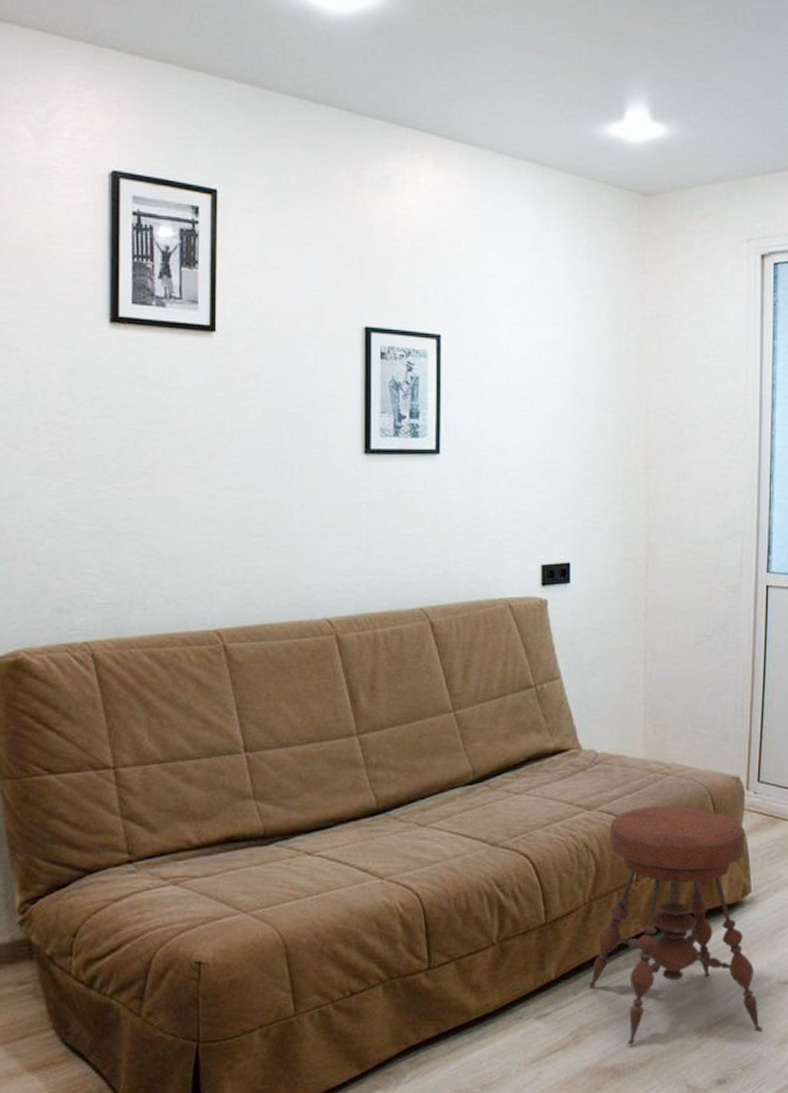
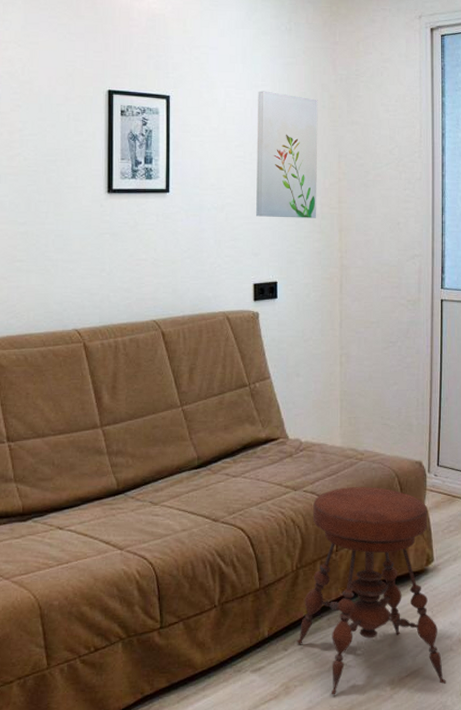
wall art: none [545,330,622,487] -> present [256,91,318,218]

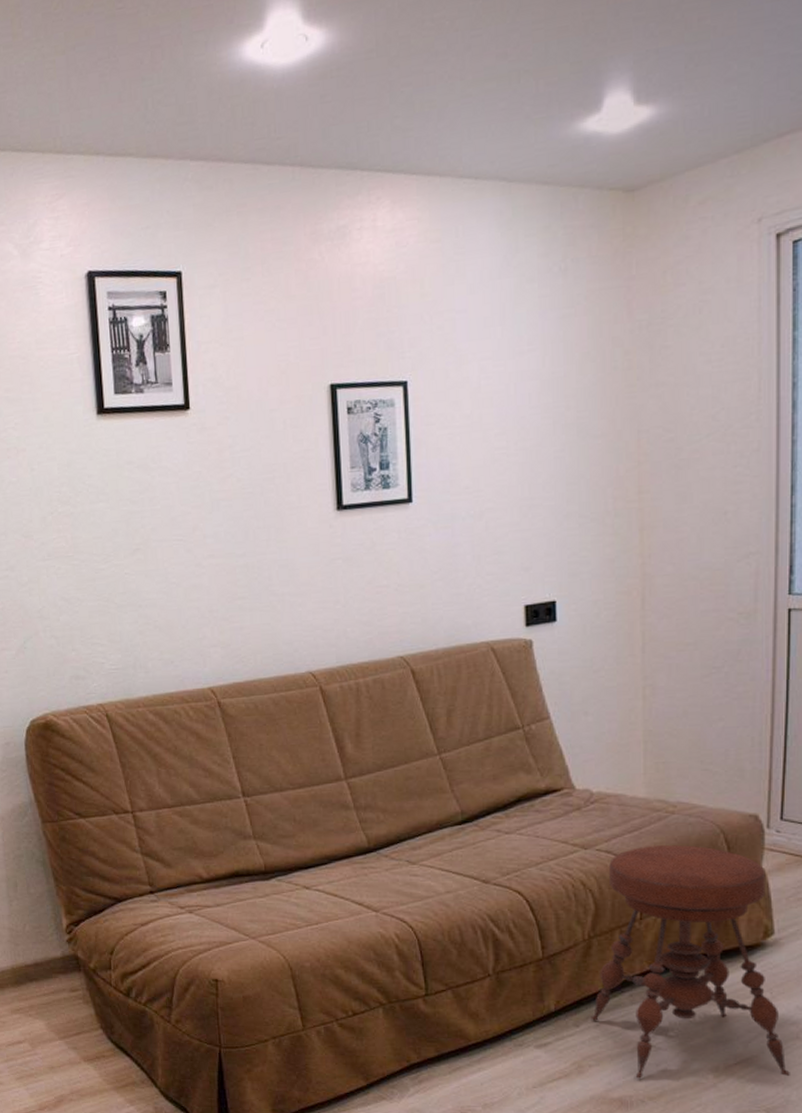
wall art: present [256,91,318,218] -> none [523,357,608,522]

